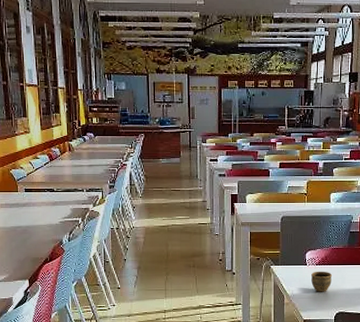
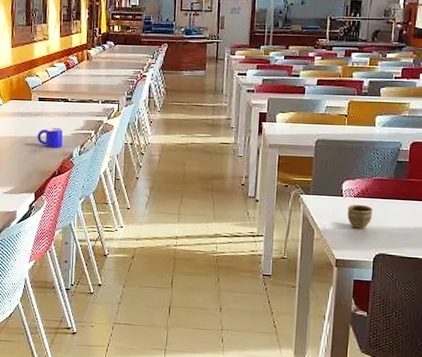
mug: none [26,217,53,236] -> present [37,128,63,148]

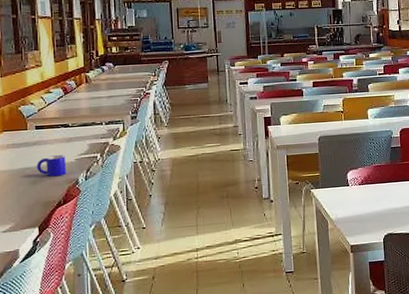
cup: present [347,204,373,229] -> none [355,191,377,214]

